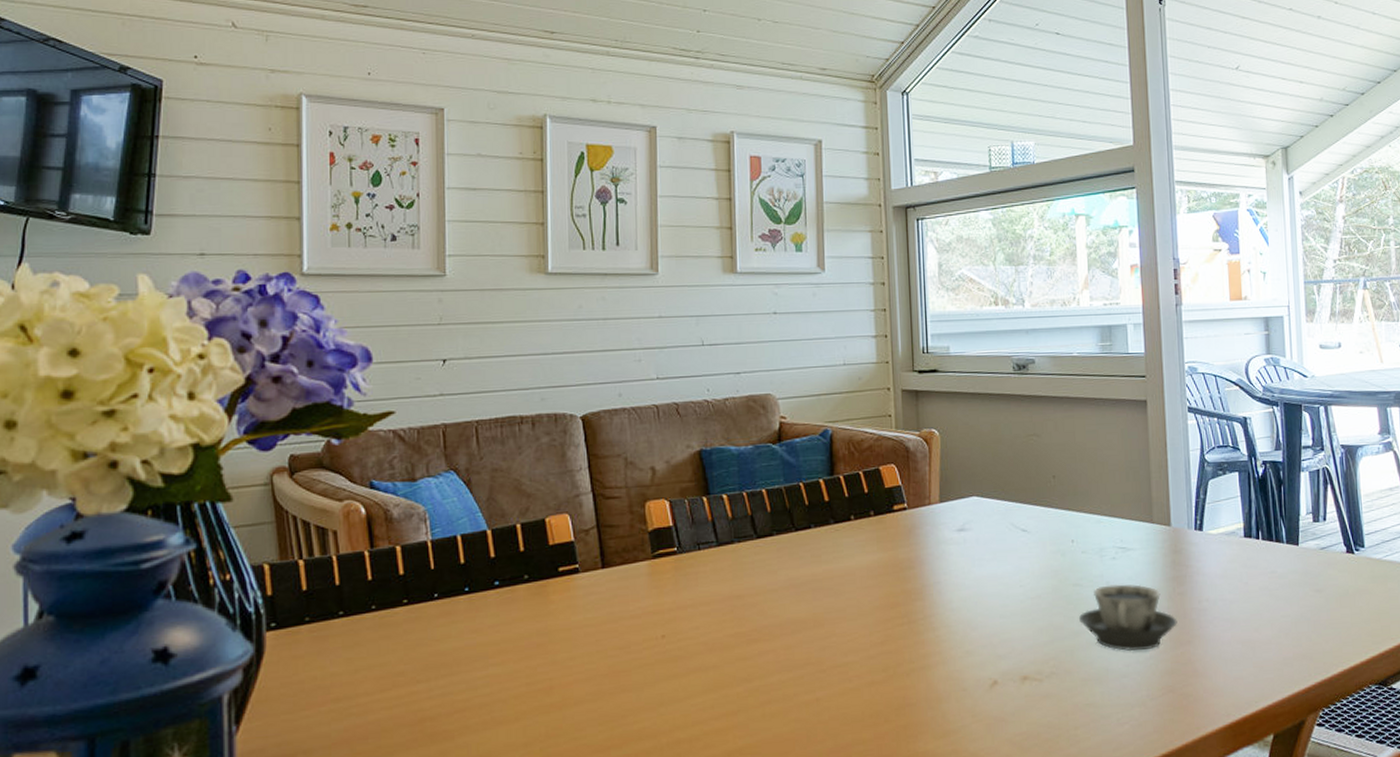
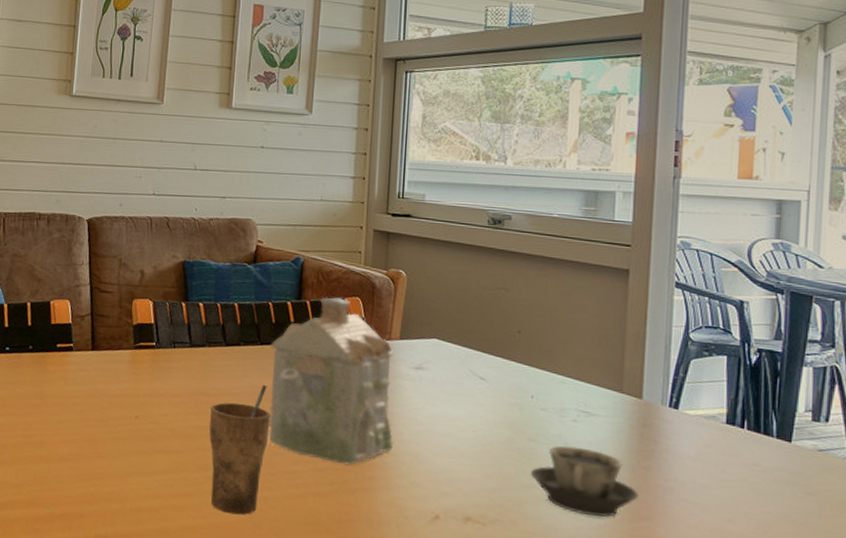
cup: none [746,574,815,725] -> present [209,384,271,515]
teapot: none [805,467,944,646] -> present [269,297,394,465]

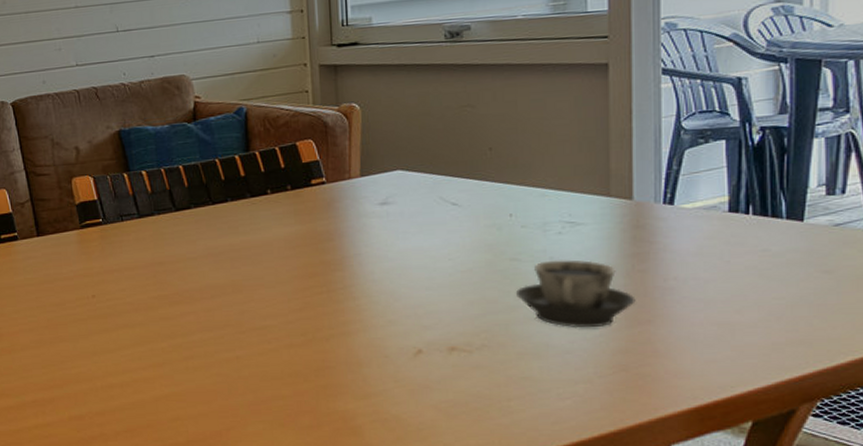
cup: present [209,384,271,515] -> none [168,244,234,378]
teapot: present [269,297,394,465] -> none [222,143,365,313]

